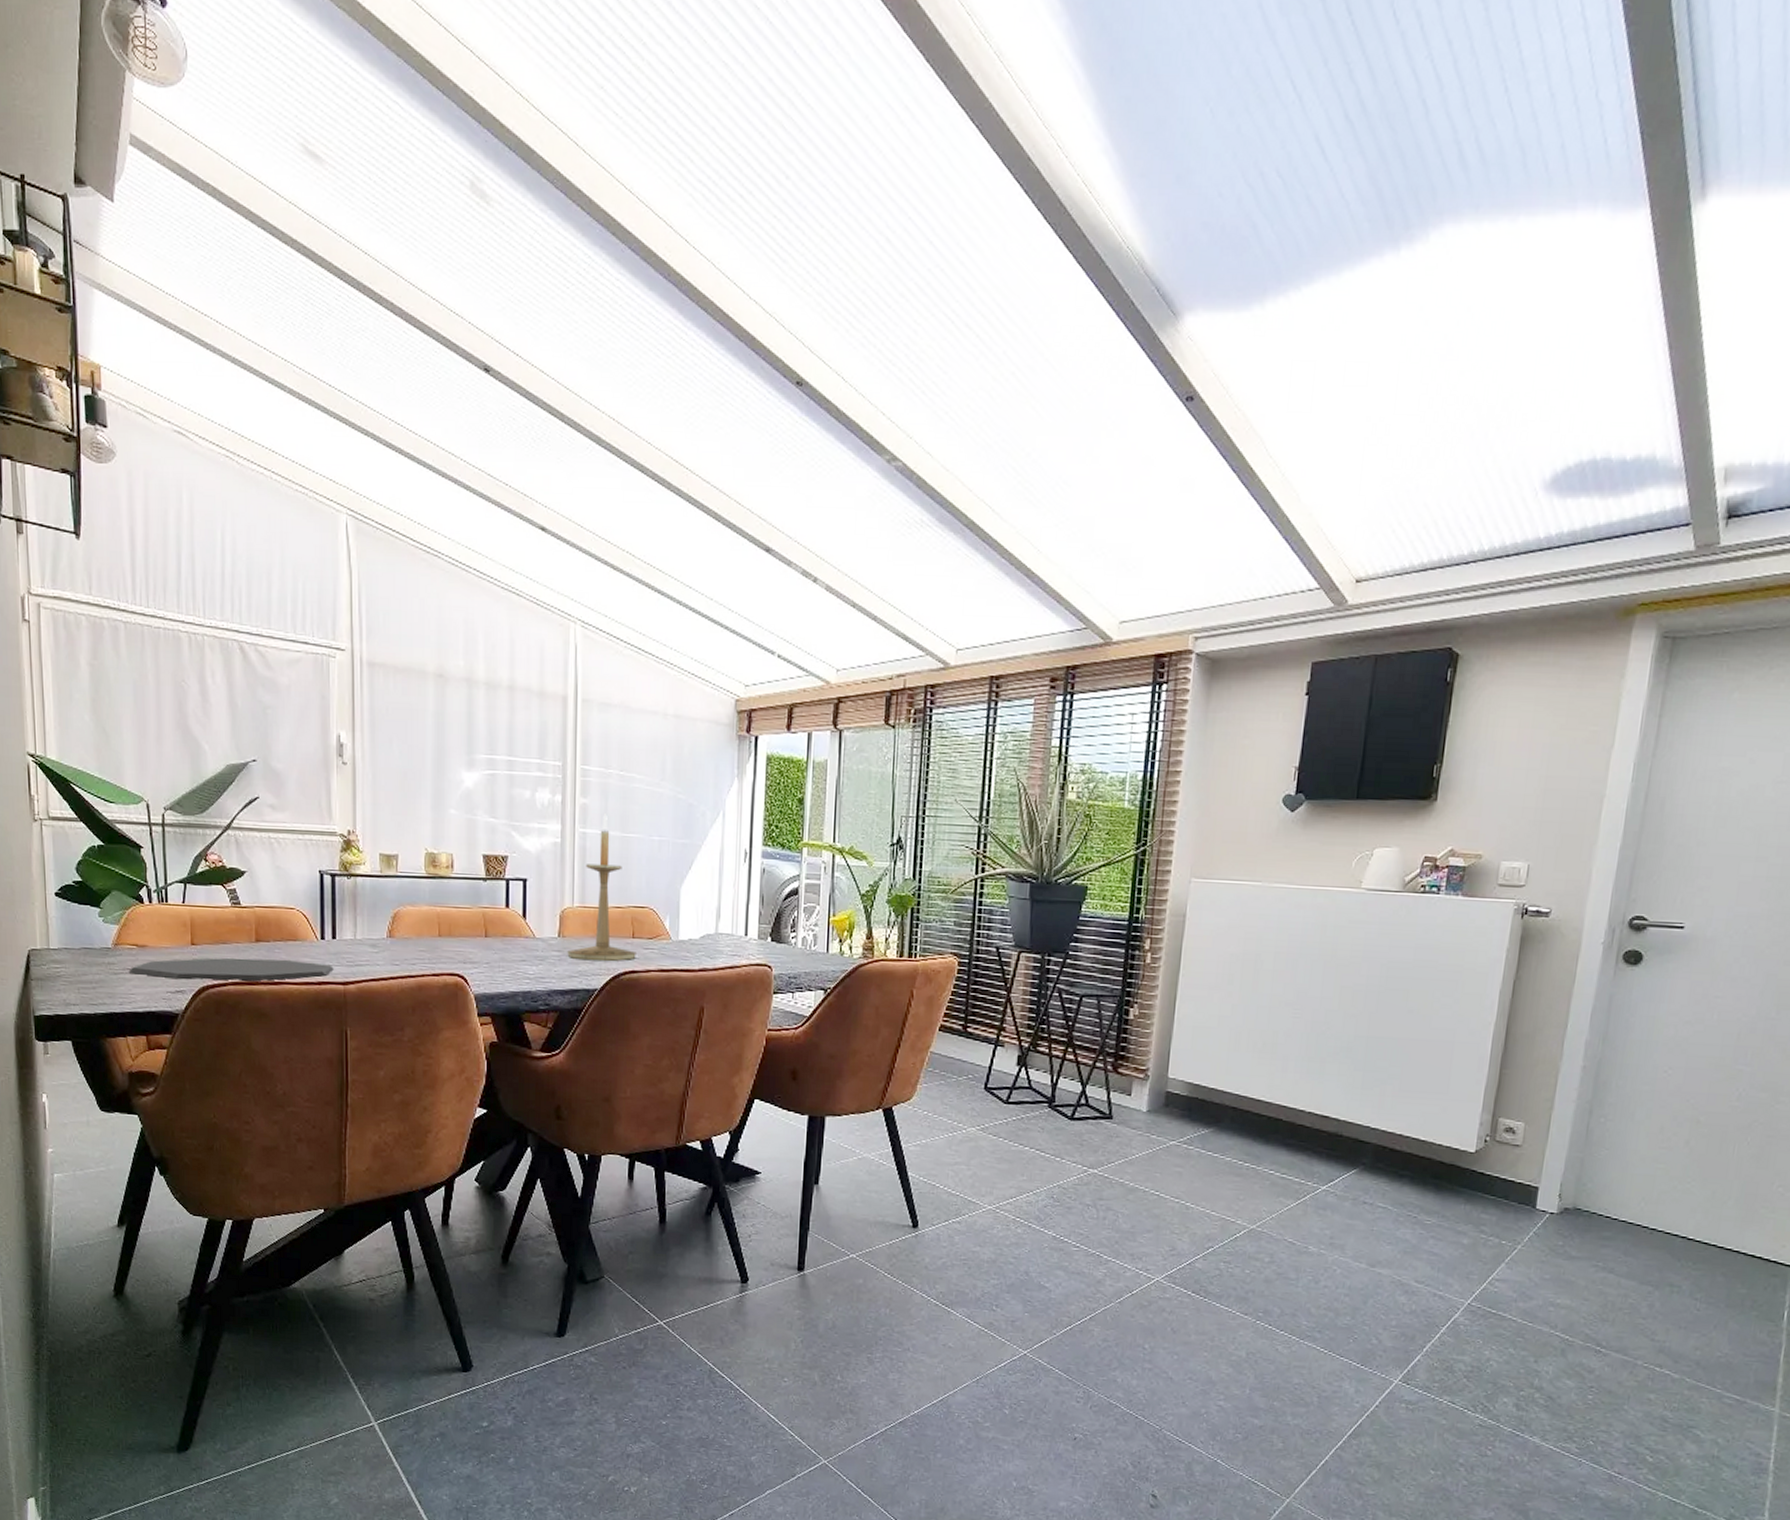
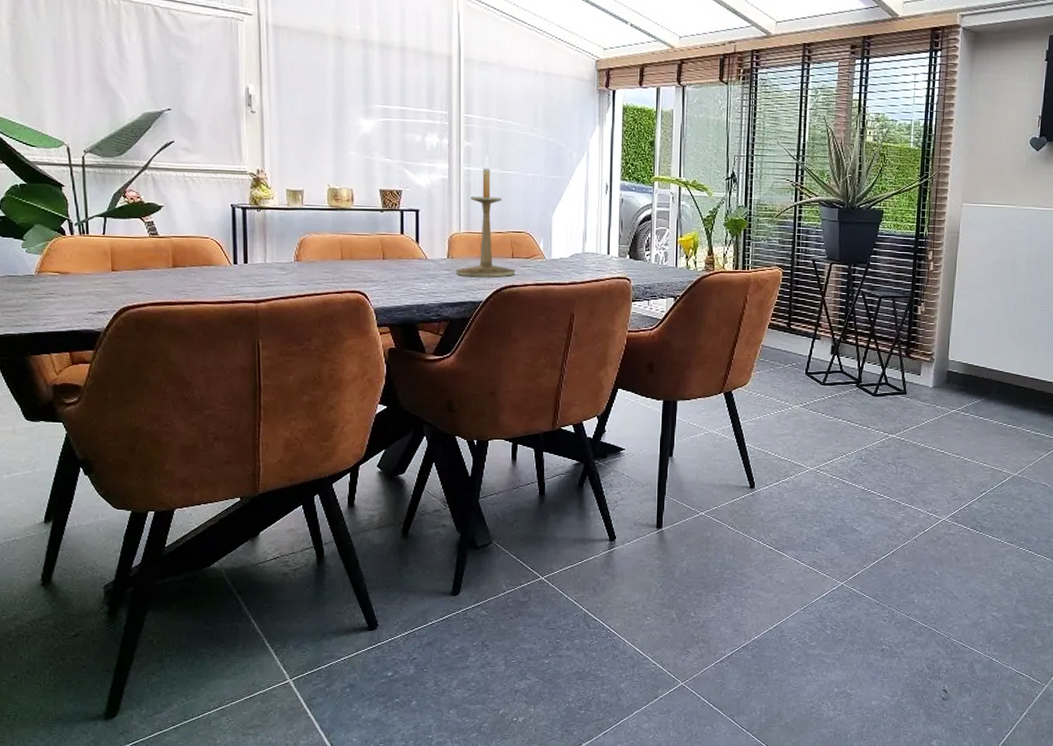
placemat: present [128,958,334,981] -> none [51,282,246,302]

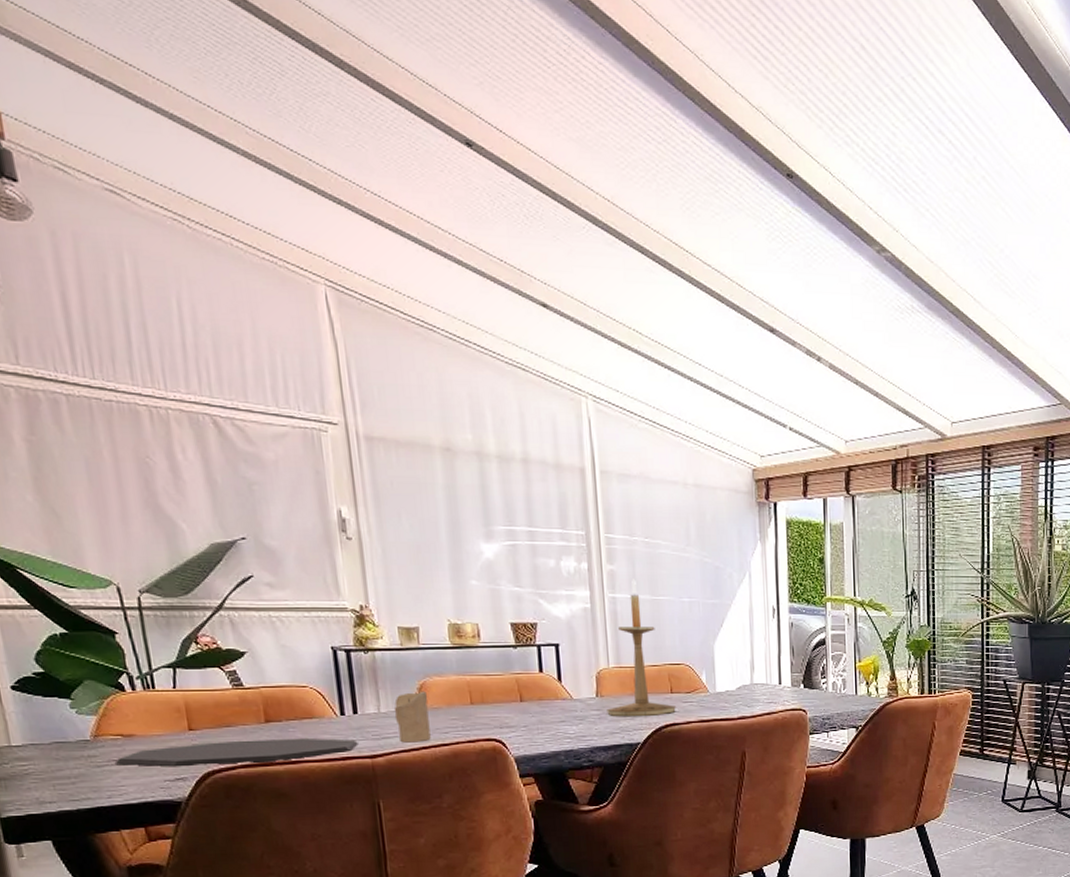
placemat: none [51,282,246,302] -> present [114,738,358,767]
candle: none [277,246,306,291] -> present [393,691,431,743]

